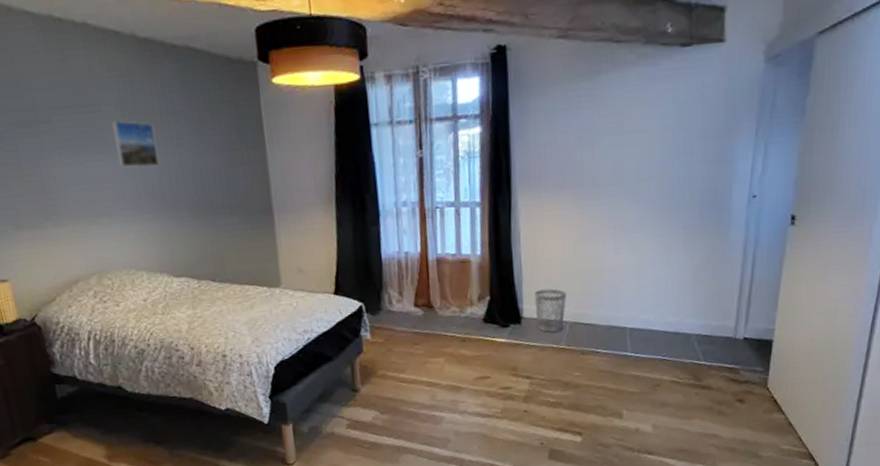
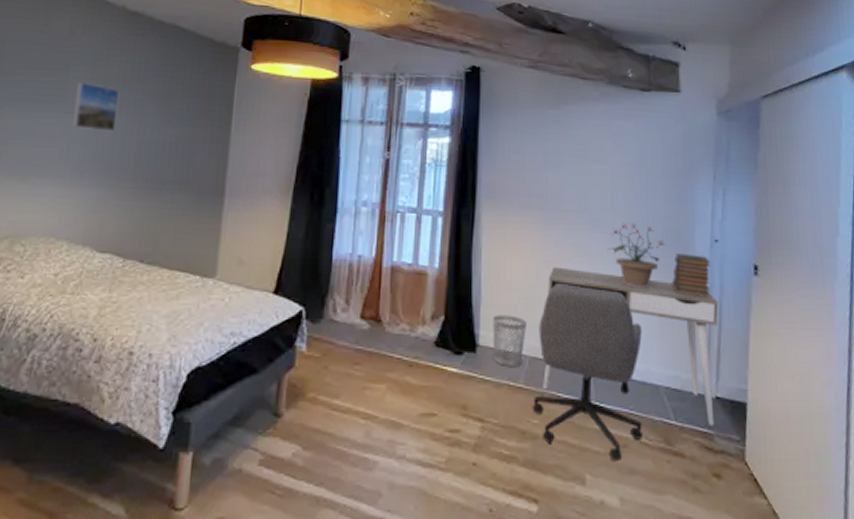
office chair: none [574,254,675,398] -> present [532,282,642,460]
desk: none [583,240,752,363] -> present [543,266,719,427]
potted plant: none [644,189,702,250] -> present [608,222,666,288]
book stack: none [706,212,748,252] -> present [671,254,711,298]

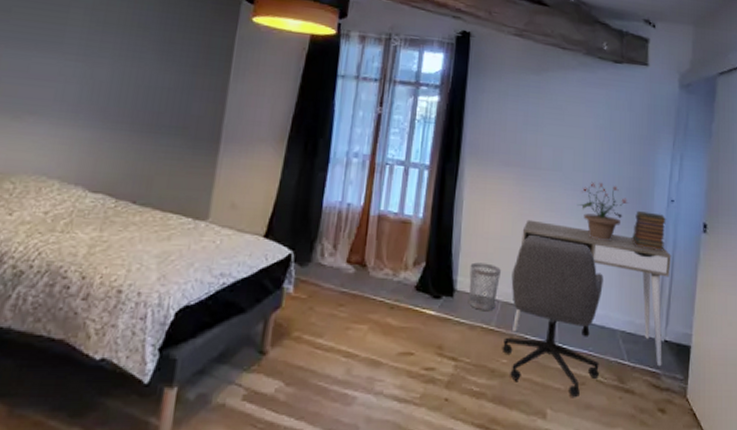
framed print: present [71,82,120,132] -> none [68,24,120,75]

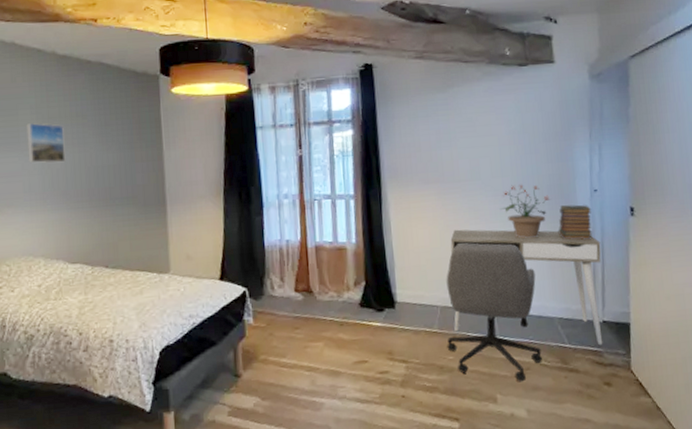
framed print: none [68,24,120,75] -> present [26,123,66,163]
wastebasket: present [469,262,501,310] -> none [406,274,436,317]

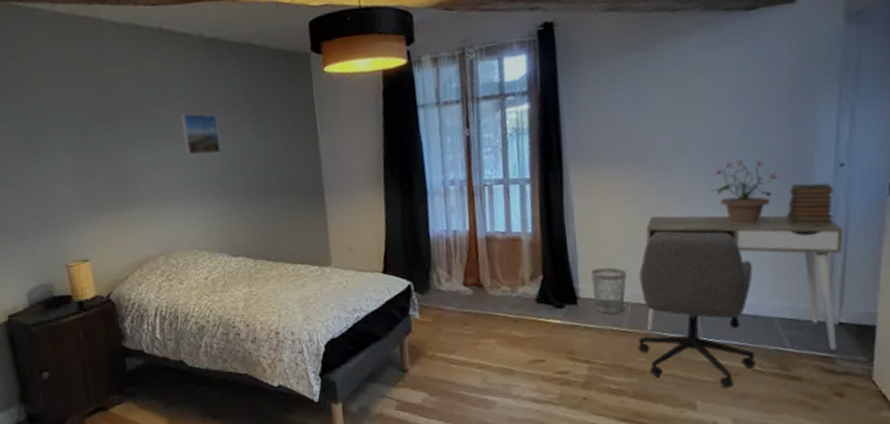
wastebasket: none [406,274,436,317] -> present [591,267,627,314]

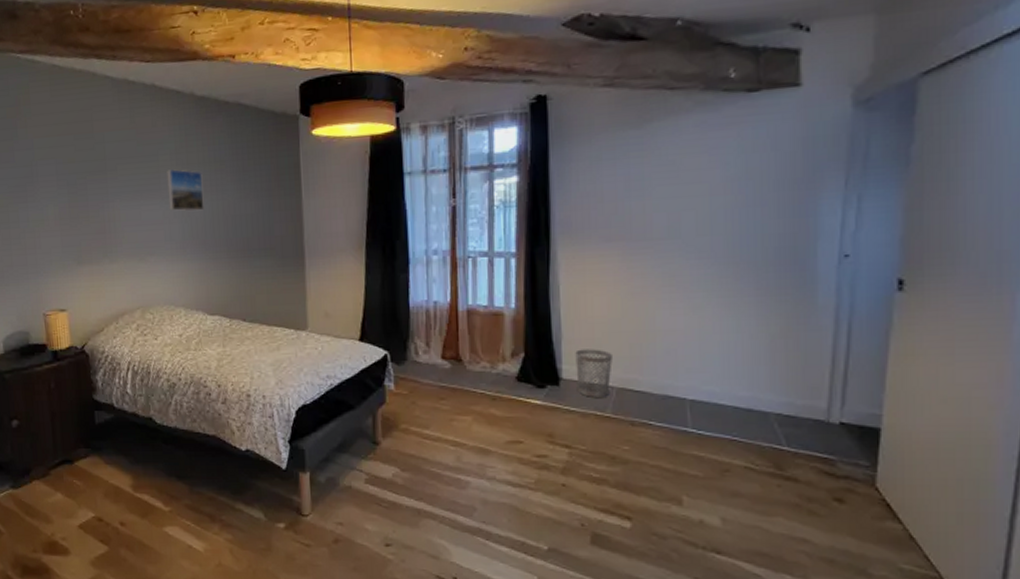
office chair: present [637,231,755,388] -> none [621,314,748,484]
desk: present [646,215,844,351] -> none [633,298,847,452]
potted plant: present [711,160,779,225] -> none [706,245,778,314]
book stack: present [786,183,835,226] -> none [785,273,839,320]

